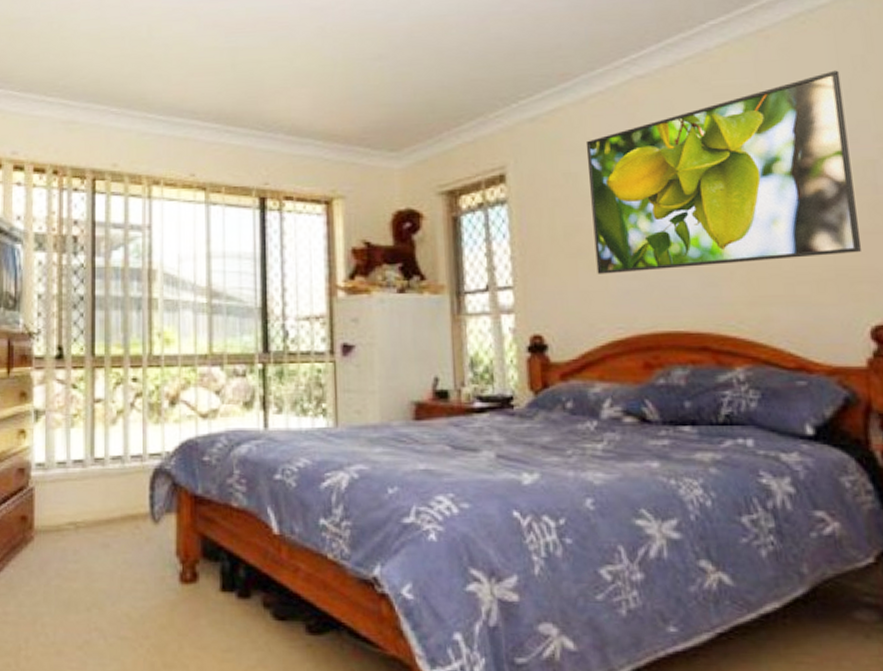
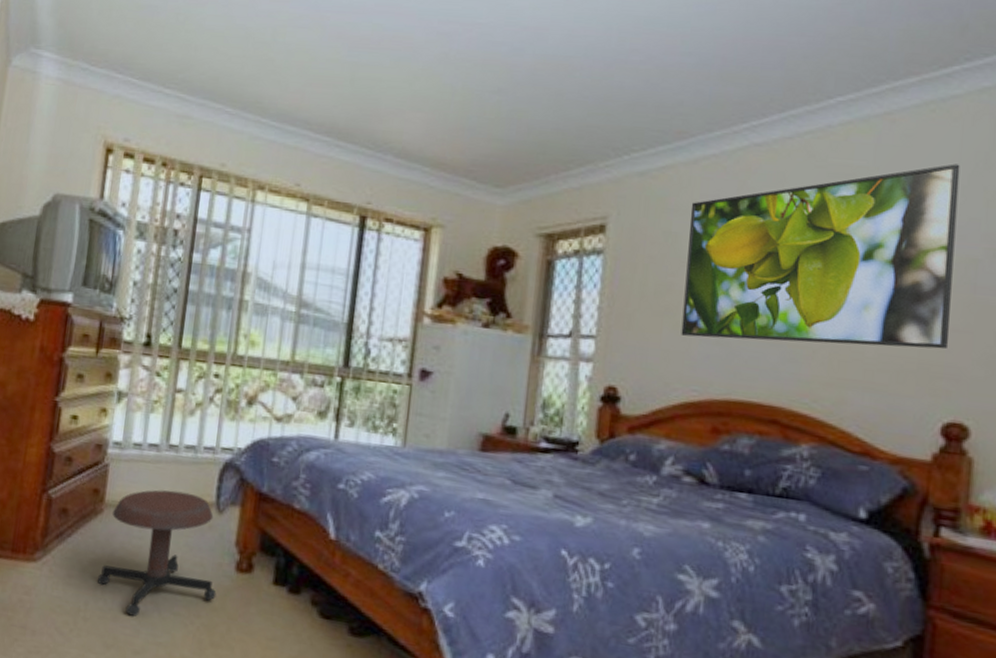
stool: none [35,506,163,647] -> present [97,489,217,617]

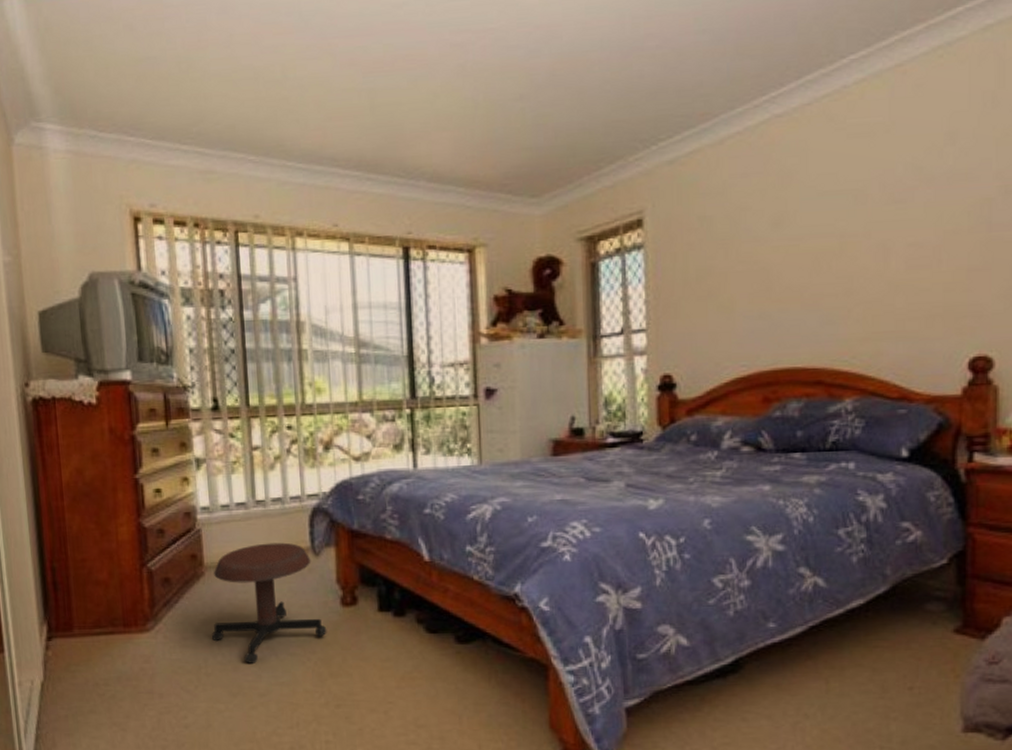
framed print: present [681,164,960,350] -> none [721,107,970,315]

